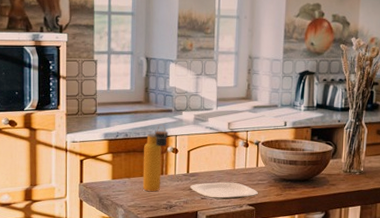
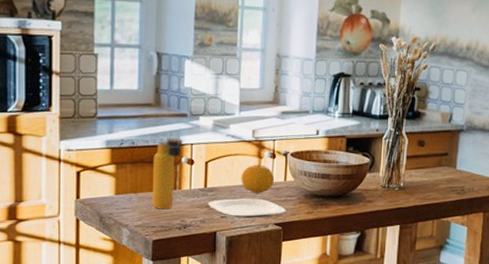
fruit: none [218,151,248,178] -> present [241,163,275,193]

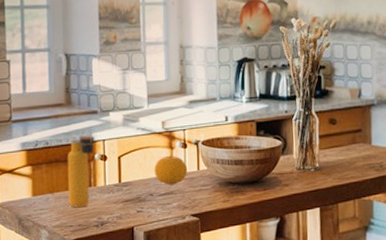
plate: present [207,198,286,218] -> none [123,190,202,211]

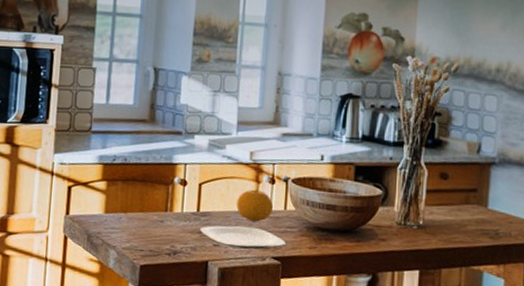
water bottle: present [67,128,95,208] -> none [141,148,177,233]
plate: none [123,190,202,211] -> present [199,225,286,250]

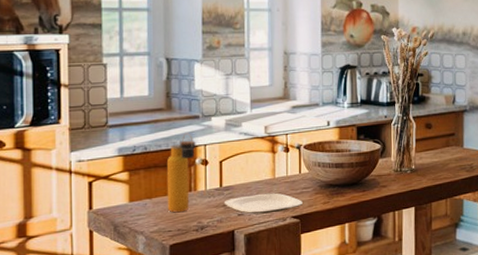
water bottle: none [141,148,177,233] -> present [166,133,196,213]
fruit: present [236,188,274,222] -> none [256,158,290,188]

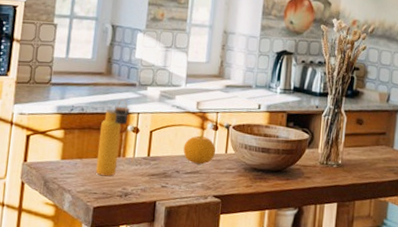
plate: present [223,193,303,214] -> none [149,168,226,189]
fruit: none [256,158,290,188] -> present [183,134,216,165]

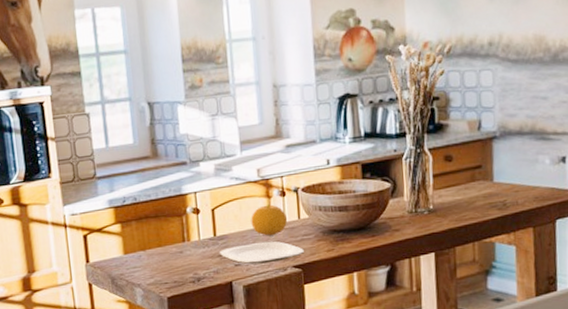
water bottle: present [95,99,130,177] -> none [158,180,186,265]
plate: none [149,168,226,189] -> present [219,241,304,265]

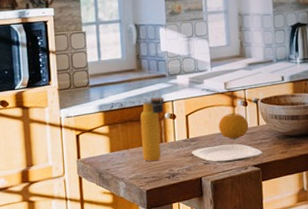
water bottle: none [158,180,186,265] -> present [140,90,165,162]

